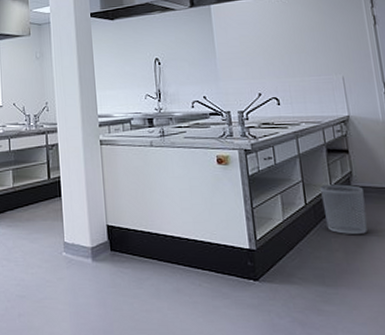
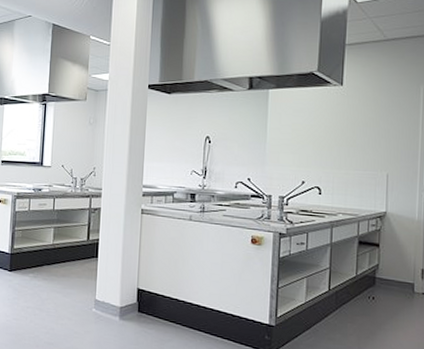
waste bin: present [320,184,368,235] -> none [345,274,386,323]

